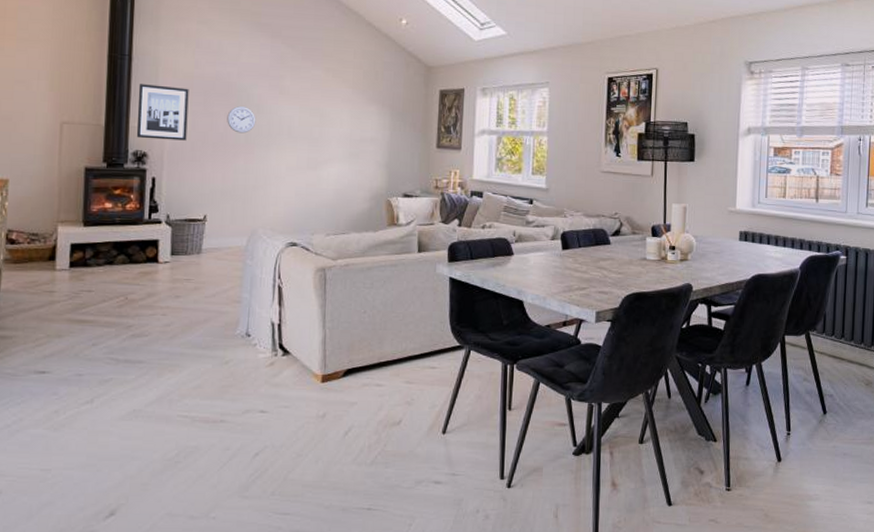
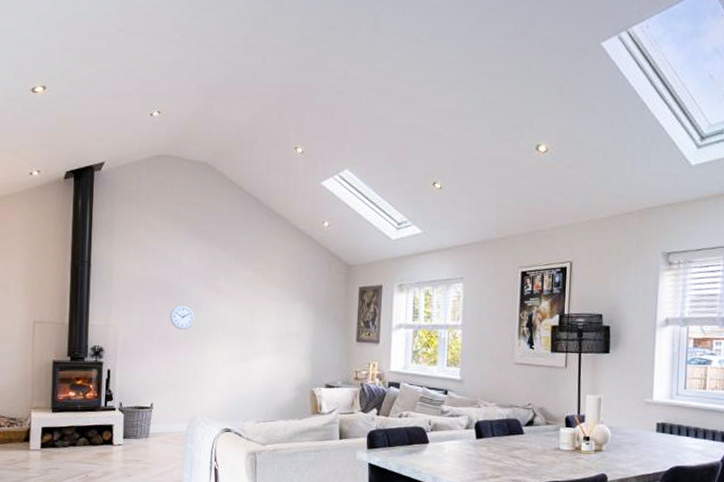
wall art: present [136,84,189,141] -> none [94,287,138,337]

